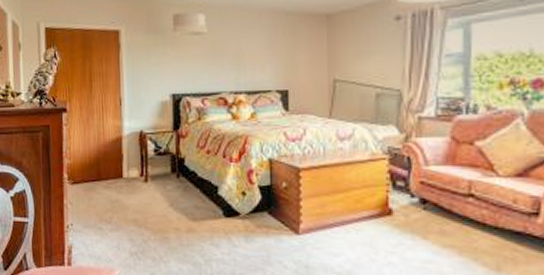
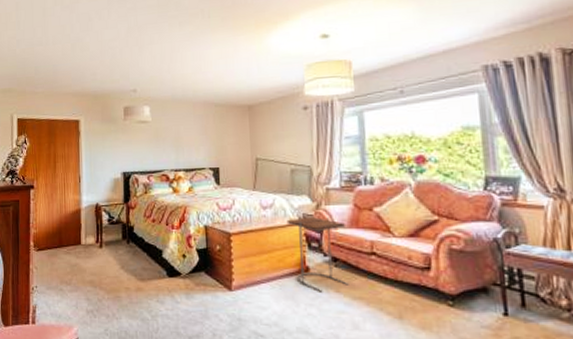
side table: none [368,150,439,239] -> present [286,216,349,292]

